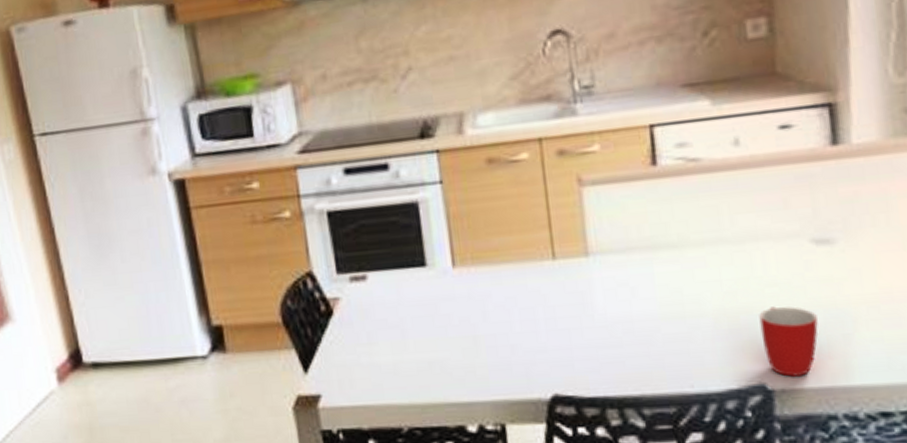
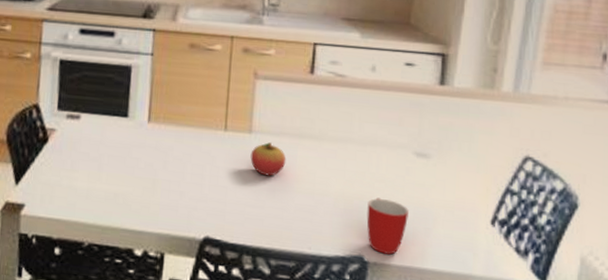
fruit: none [592,263,641,306] -> present [250,142,286,176]

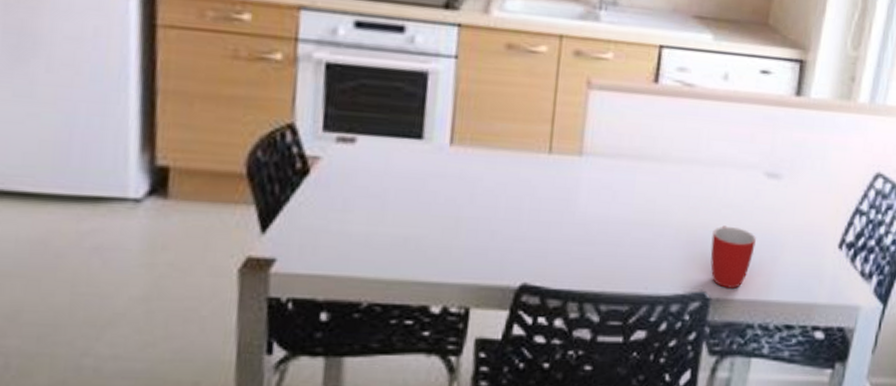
fruit: present [250,142,286,176] -> none [579,166,623,207]

